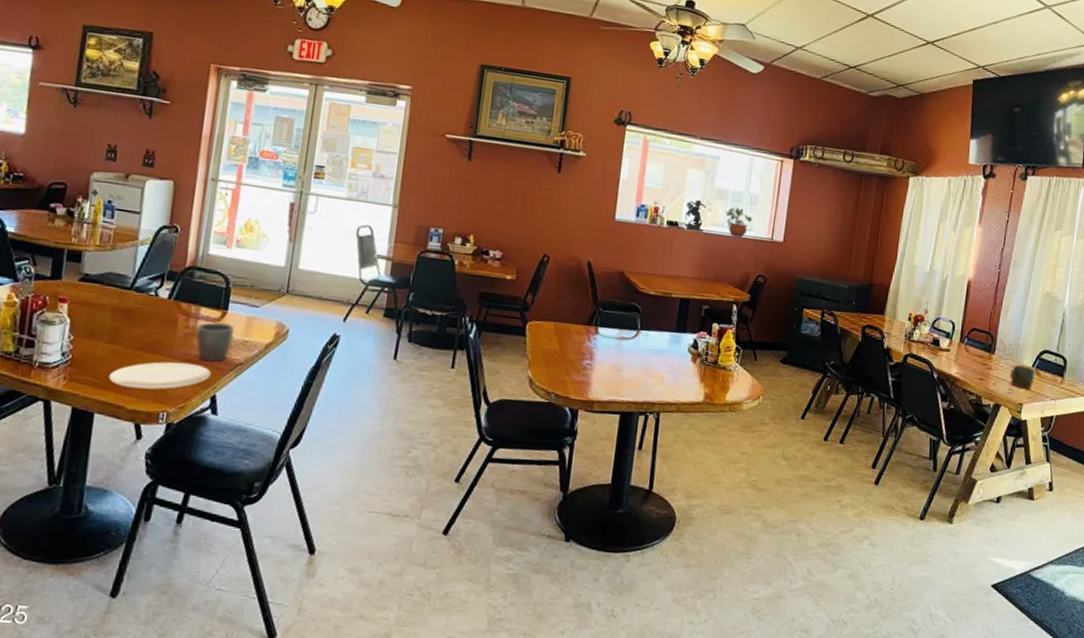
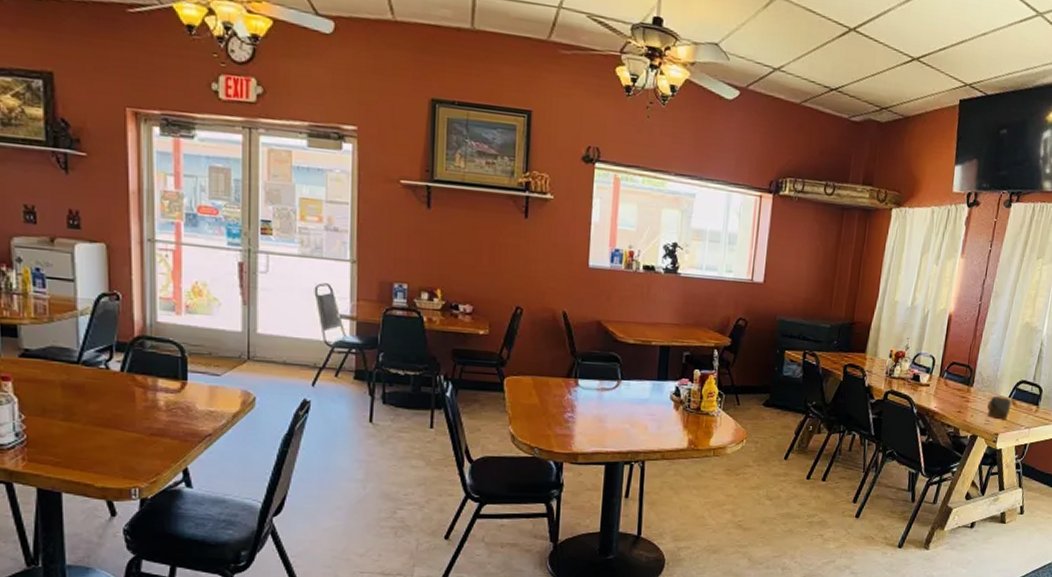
plate: present [108,361,211,391] -> none [70,436,179,467]
cup: present [196,322,234,363] -> none [156,394,196,435]
potted plant: present [724,206,752,238] -> none [702,247,731,281]

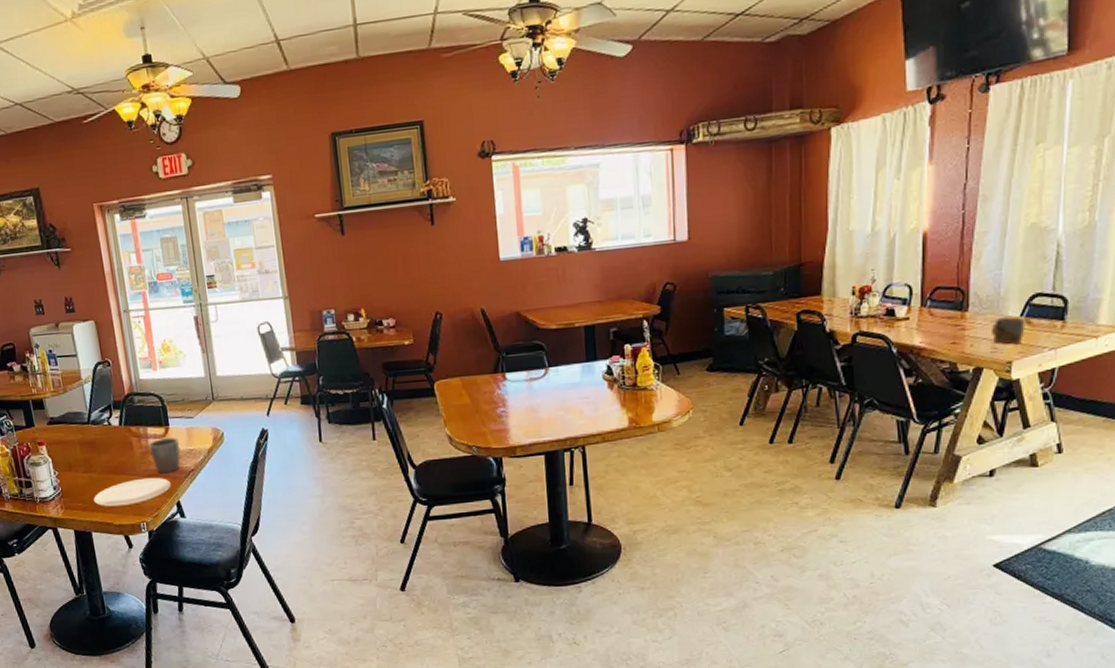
plate: none [70,436,179,467] -> present [93,477,171,508]
cup: none [156,394,196,435] -> present [148,437,181,474]

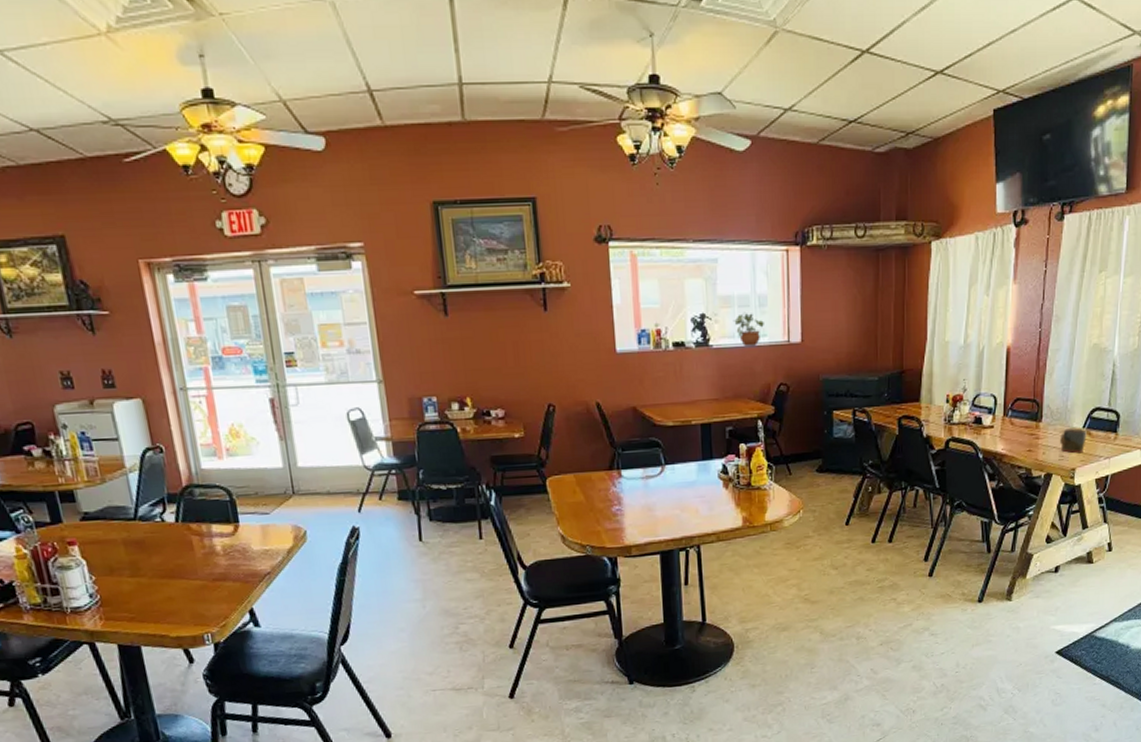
plate: present [93,477,171,508] -> none [142,581,242,617]
cup: present [148,437,181,474] -> none [213,536,254,578]
potted plant: none [616,213,648,249] -> present [733,312,764,348]

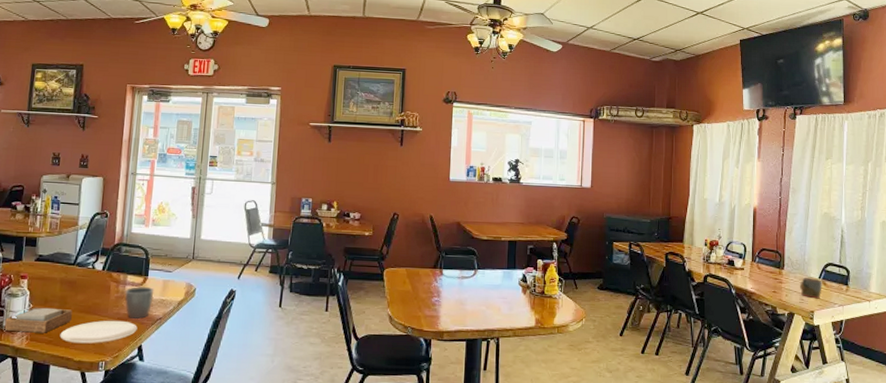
napkin holder: none [64,576,153,613] -> present [4,307,72,333]
plate: none [142,581,242,617] -> present [60,320,138,345]
cup: none [213,536,254,578] -> present [124,287,153,319]
potted plant: present [733,312,764,348] -> none [539,161,563,187]

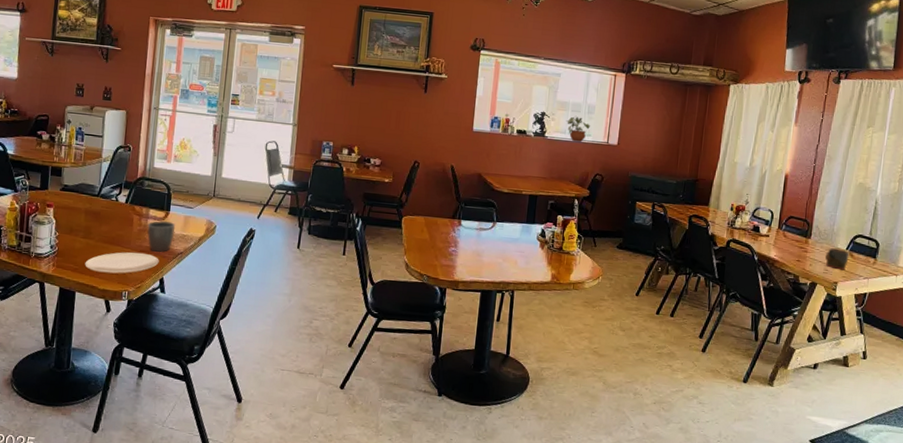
napkin holder: present [4,307,72,333] -> none [32,235,97,261]
potted plant: none [539,161,563,187] -> present [566,115,590,143]

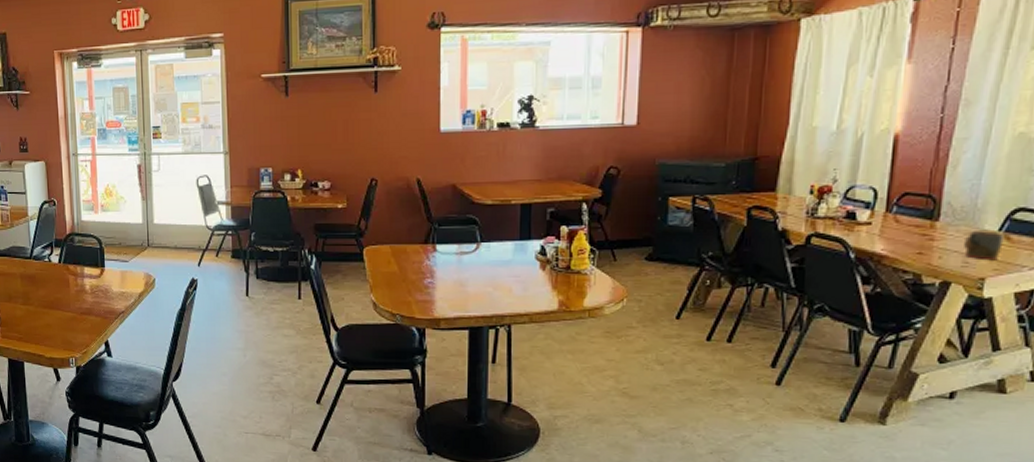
plate: present [84,252,159,274] -> none [28,315,102,341]
cup: present [147,221,175,252] -> none [84,279,113,313]
potted plant: present [566,115,590,143] -> none [562,94,596,129]

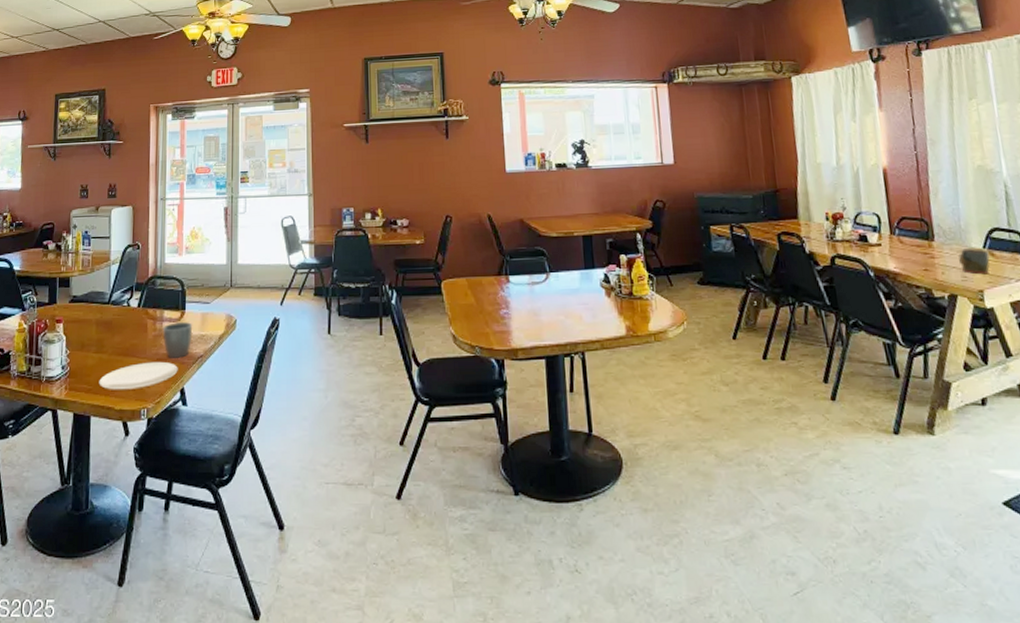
plate: none [28,315,102,341] -> present [99,361,178,391]
cup: none [84,279,113,313] -> present [162,322,192,358]

